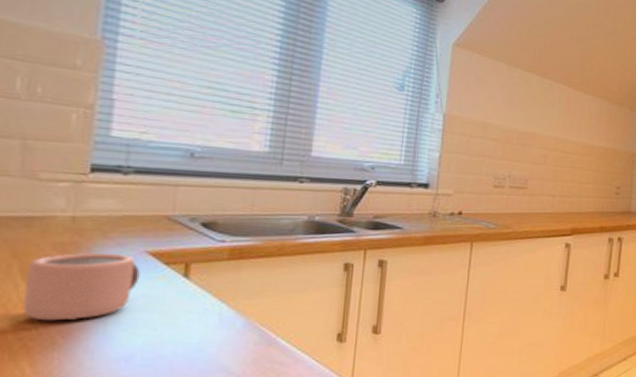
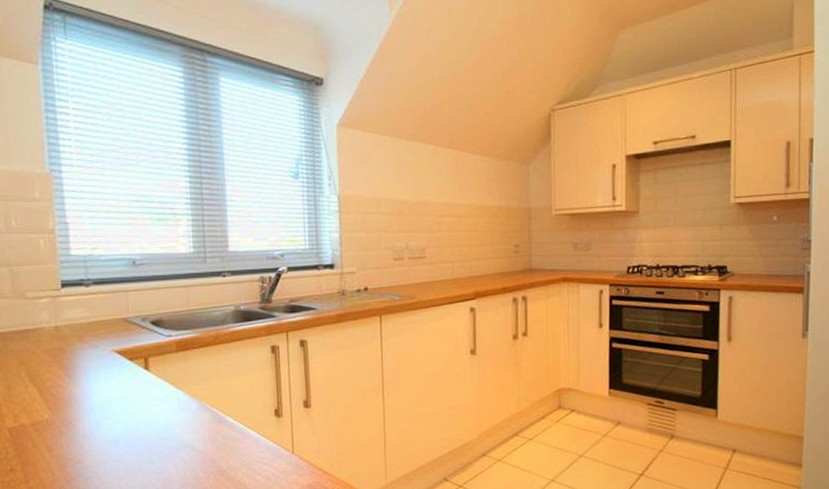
mug: present [22,253,140,321] -> none [31,354,113,414]

